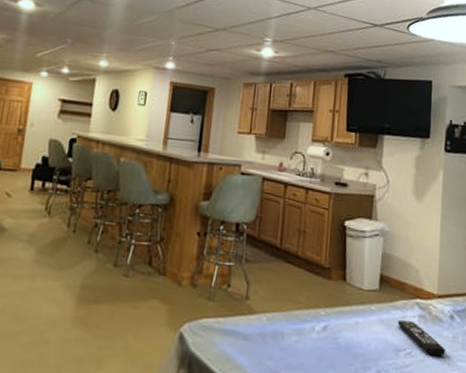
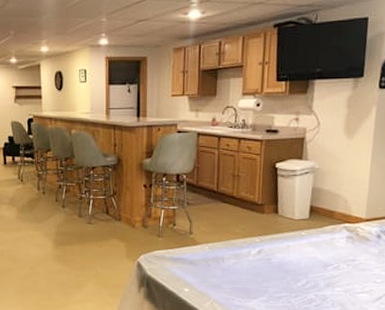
remote control: present [397,320,445,356] -> none [326,242,371,268]

